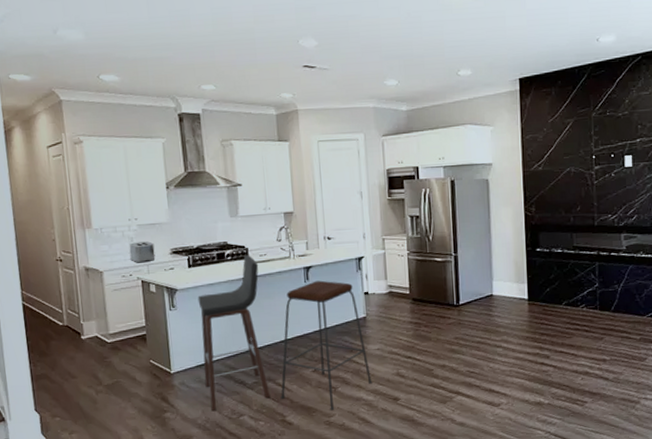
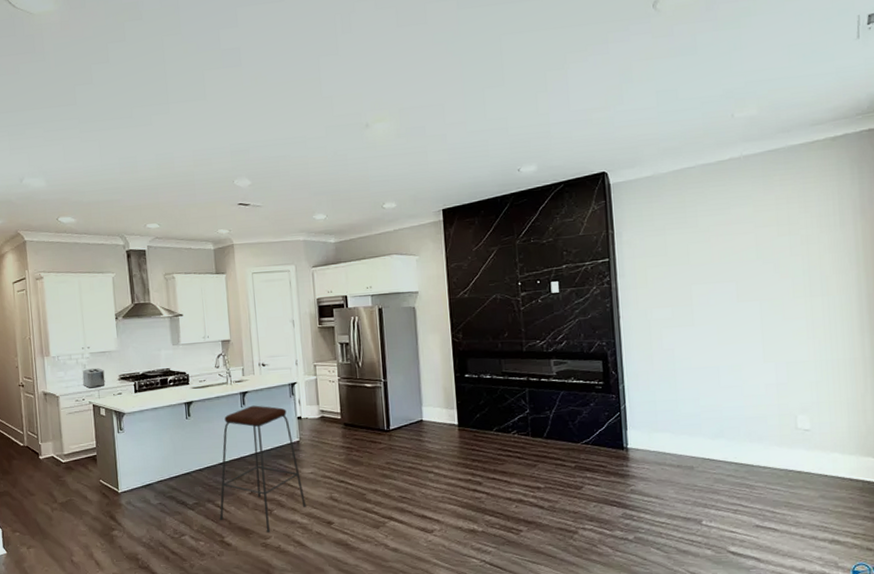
bar stool: present [197,255,271,412] -> none [143,381,210,531]

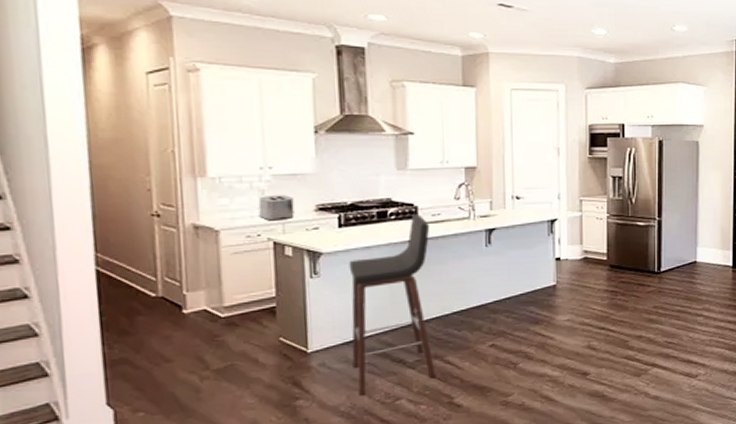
bar stool: none [143,381,210,531] -> present [349,214,436,396]
bar stool: present [219,405,307,532] -> none [449,244,559,389]

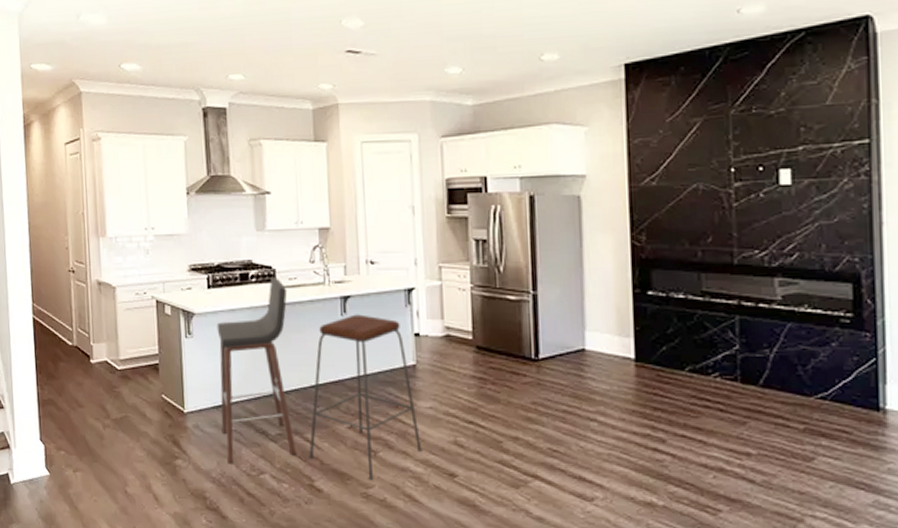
toaster: present [258,195,295,221] -> none [144,255,172,280]
bar stool: none [449,244,559,389] -> present [309,314,423,480]

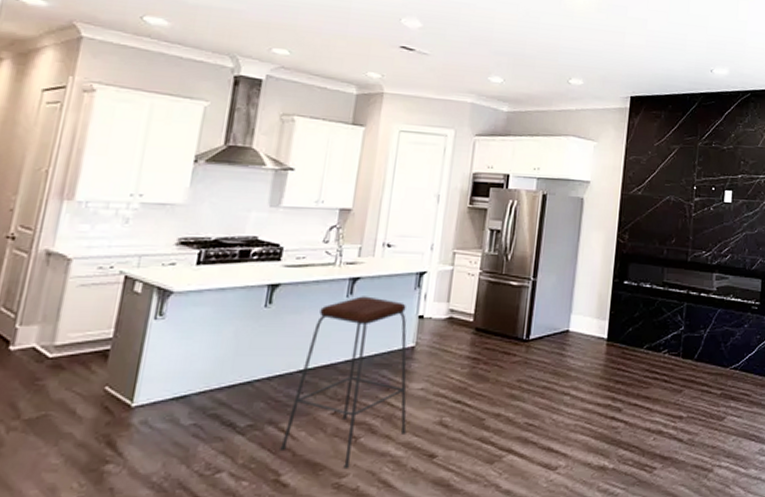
bar stool: present [216,278,297,464] -> none [176,256,292,465]

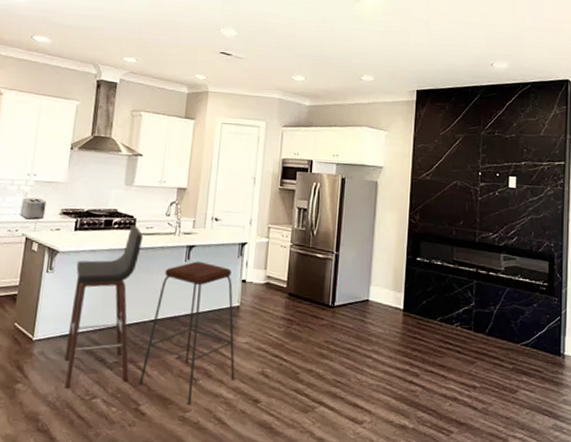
toaster: none [117,224,157,253] -> present [20,197,47,220]
bar stool: none [176,256,292,465] -> present [64,225,144,389]

